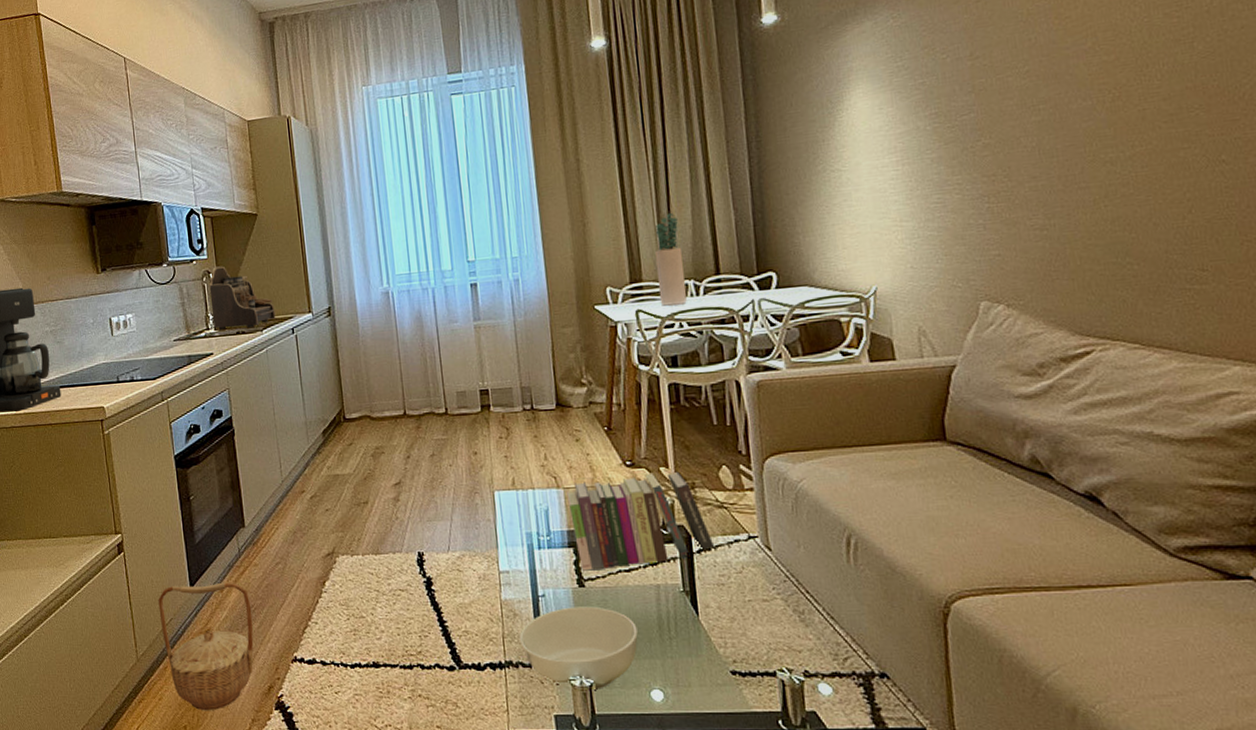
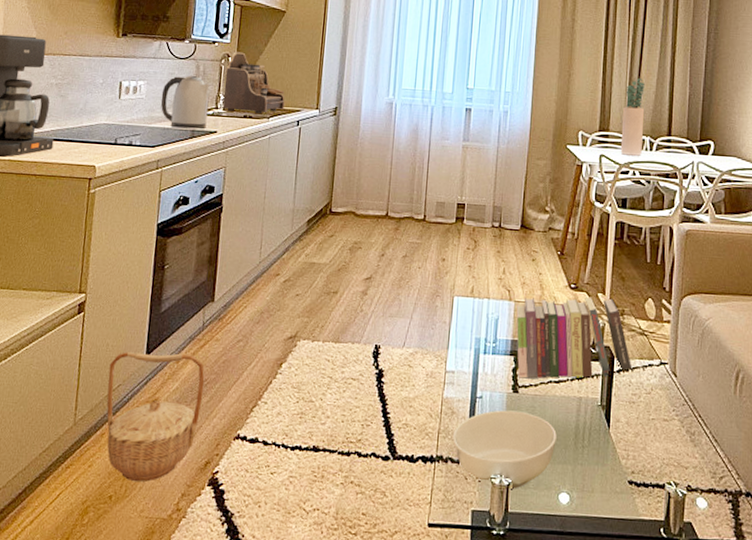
kettle: none [151,299,202,356] -> present [160,76,210,129]

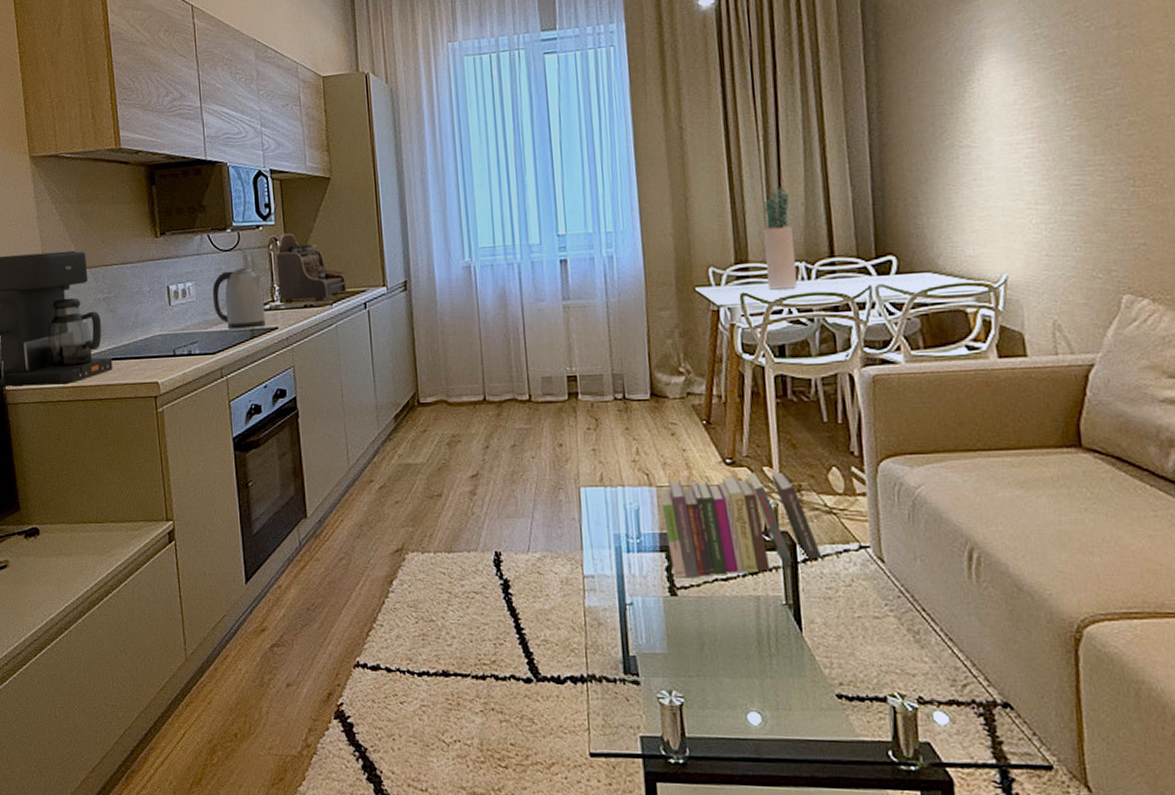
basket: present [106,352,205,482] -> none [210,577,313,718]
bowl: present [452,410,557,490] -> none [603,617,734,711]

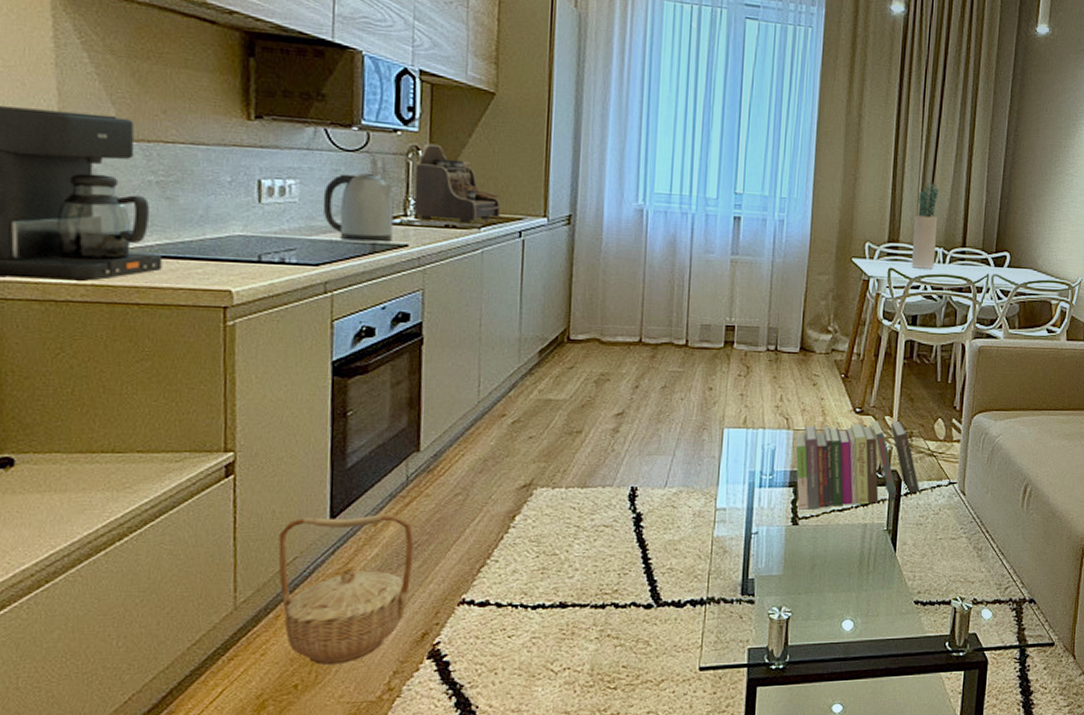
basket: none [210,577,313,718] -> present [278,514,414,666]

